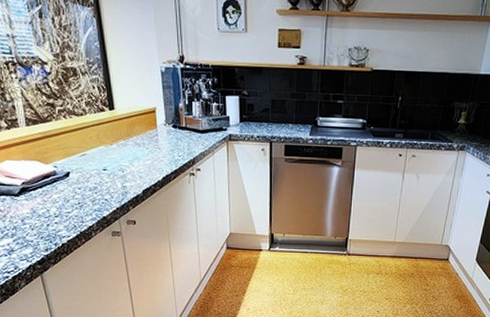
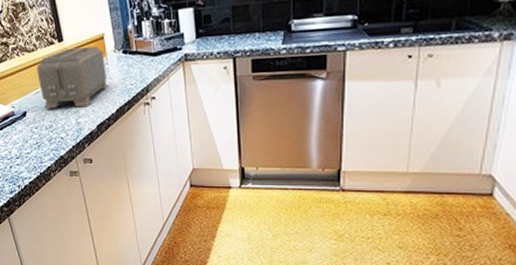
toaster: none [84,117,156,173] -> present [36,45,108,109]

